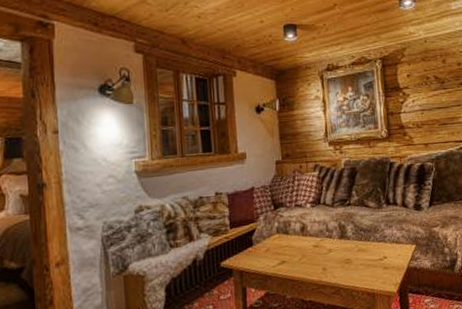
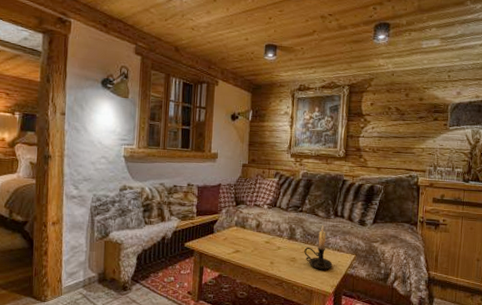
candle holder: none [359,217,393,269] -> present [304,225,333,270]

